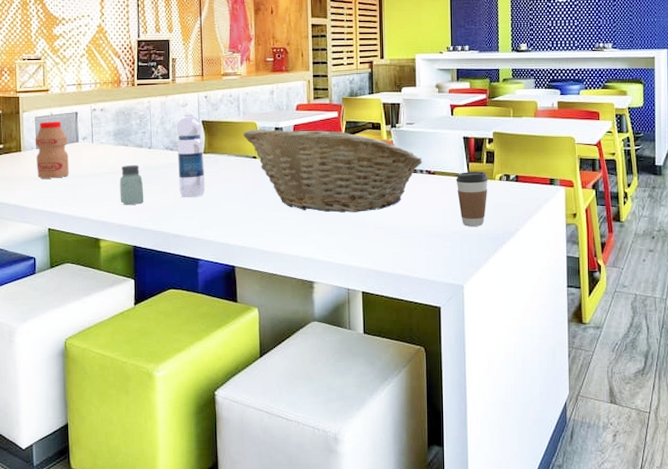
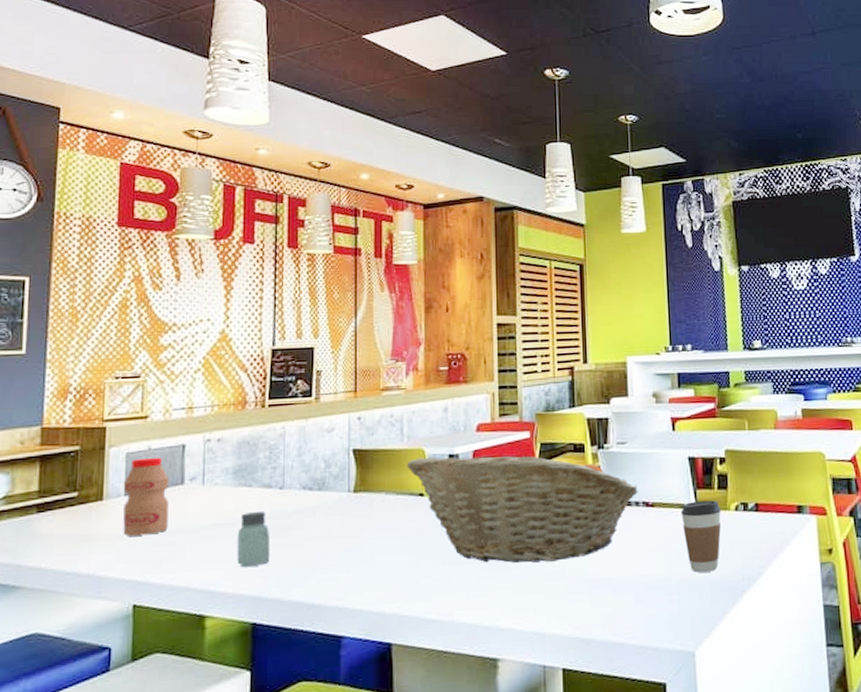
water bottle: present [176,111,205,198] -> none [318,437,354,553]

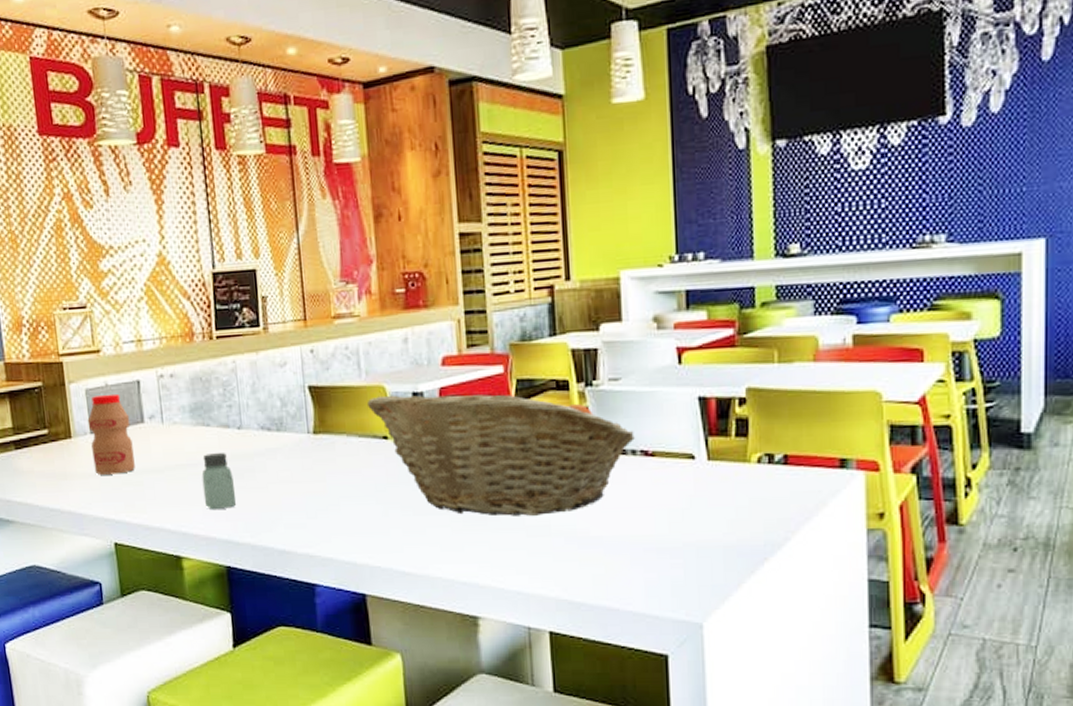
coffee cup: present [681,500,721,573] -> none [688,450,739,535]

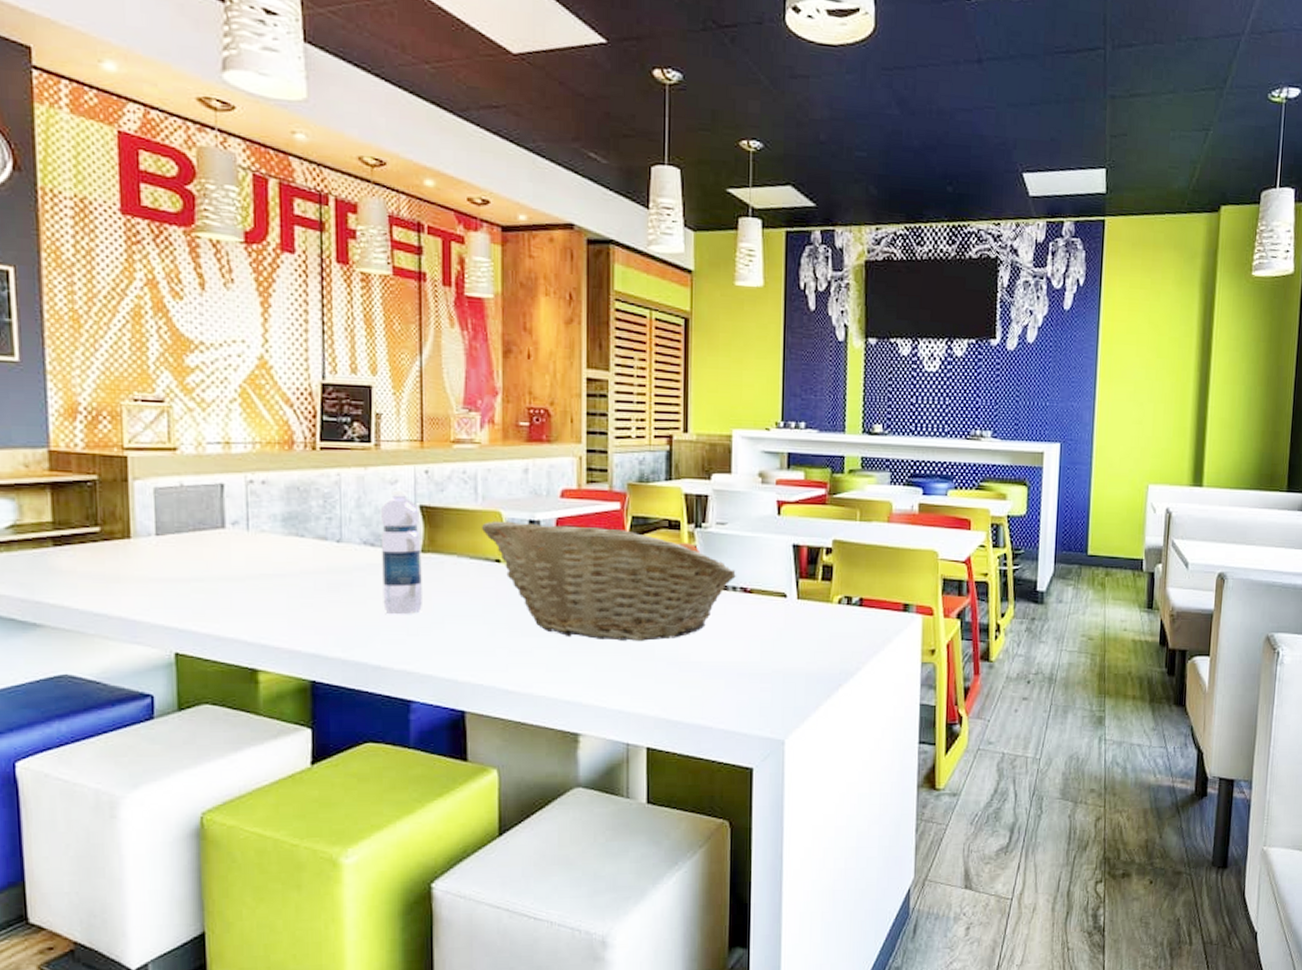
bottle: present [87,393,135,475] -> none [153,495,209,580]
saltshaker: present [201,452,237,511] -> none [290,564,329,623]
water bottle: none [273,372,319,499] -> present [380,490,422,615]

